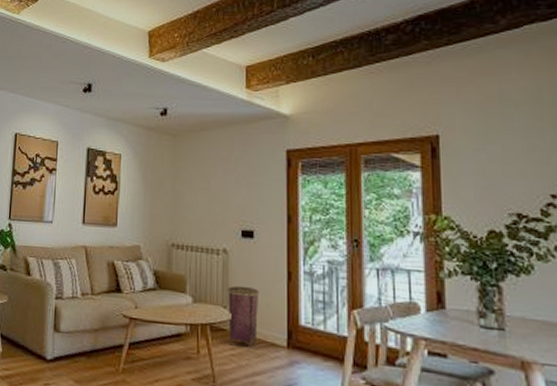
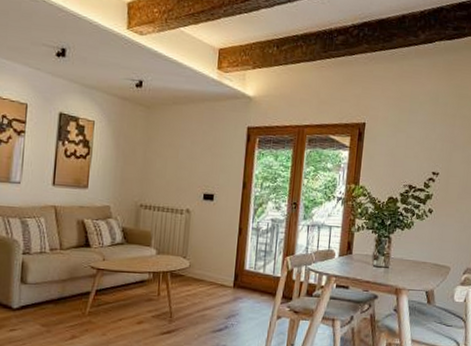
woven basket: present [227,285,260,350] -> none [186,239,215,290]

